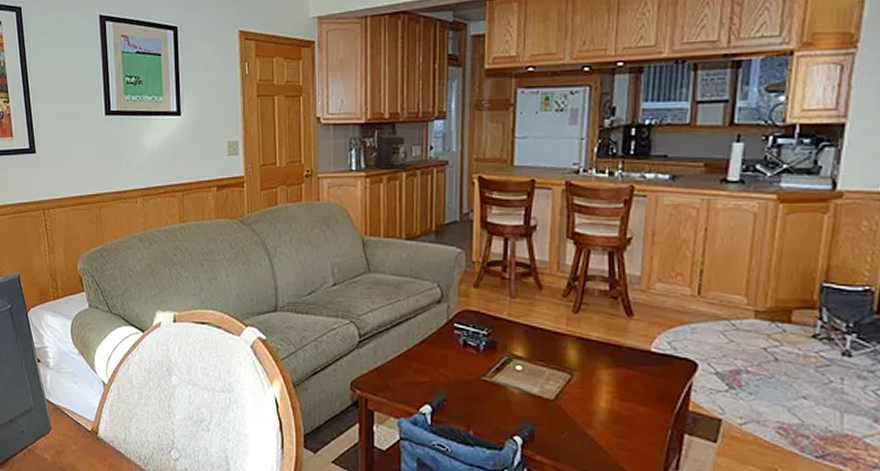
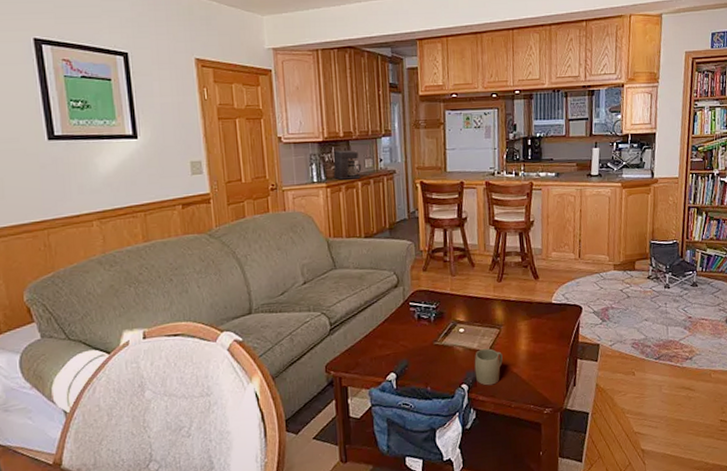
mug: none [533,396,573,445] -> present [474,348,503,386]

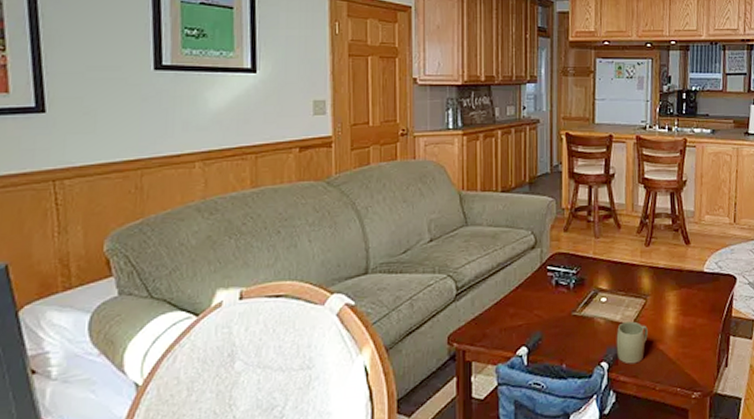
coffee maker: present [333,149,362,180] -> none [471,95,503,128]

